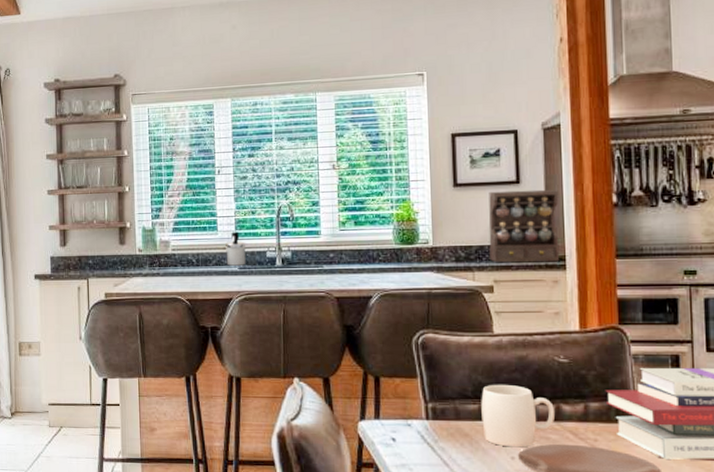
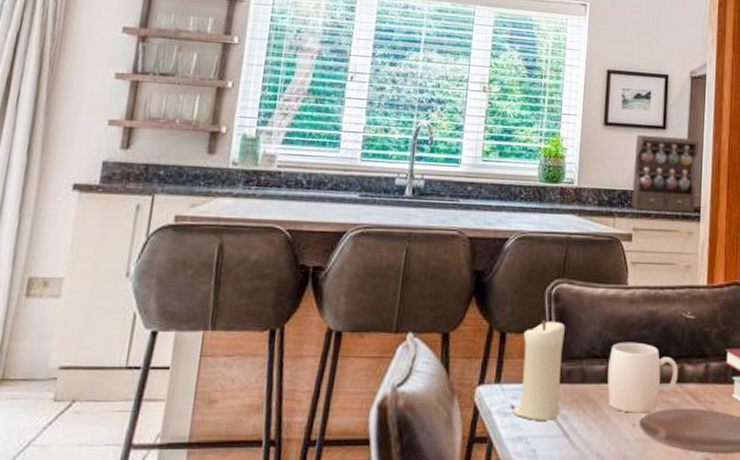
soap dispenser: present [226,231,246,266] -> none [345,151,373,193]
candle: none [392,366,437,451] -> present [511,320,565,420]

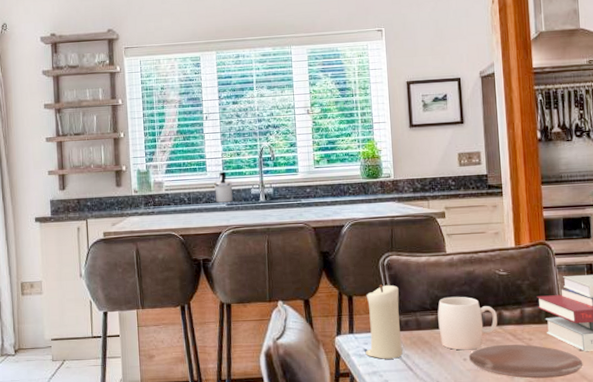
soap dispenser: none [345,151,373,193] -> present [214,171,233,203]
spice rack: present [631,134,700,213] -> none [439,128,498,192]

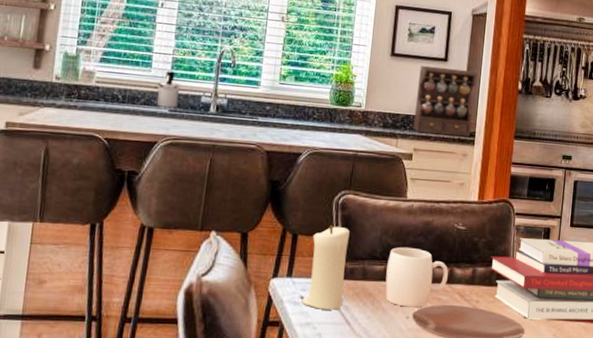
spice rack: none [439,128,498,192] -> present [413,65,478,137]

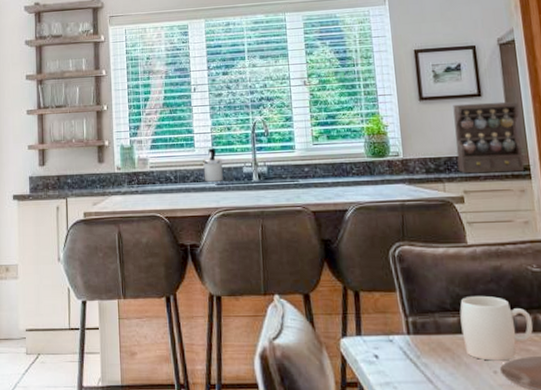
candle: present [301,225,350,310] -> none [375,279,420,368]

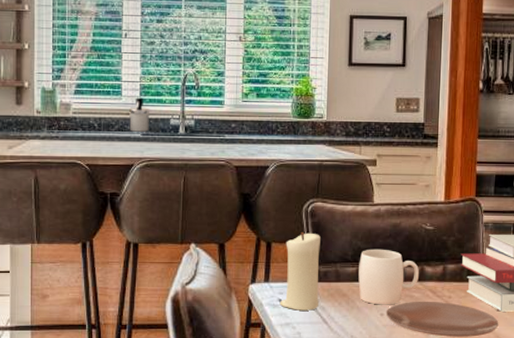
candle: none [375,279,420,368] -> present [279,232,320,311]
spice rack: present [453,101,525,174] -> none [375,72,437,140]

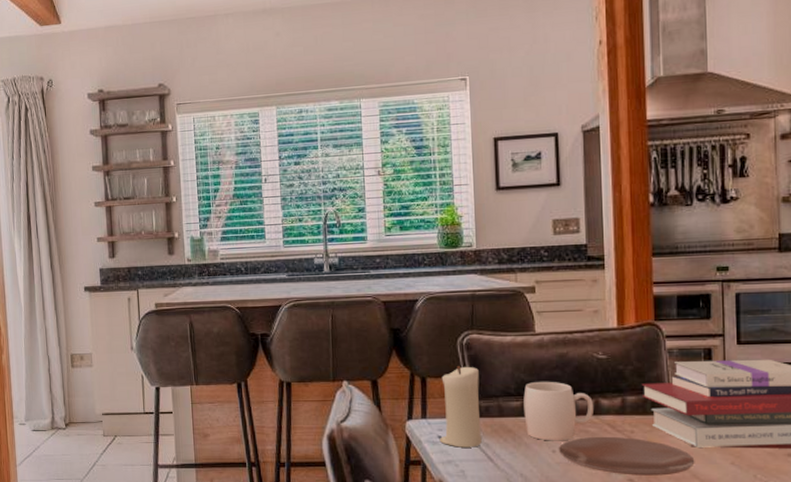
soap dispenser: present [129,97,150,132] -> none [274,239,294,273]

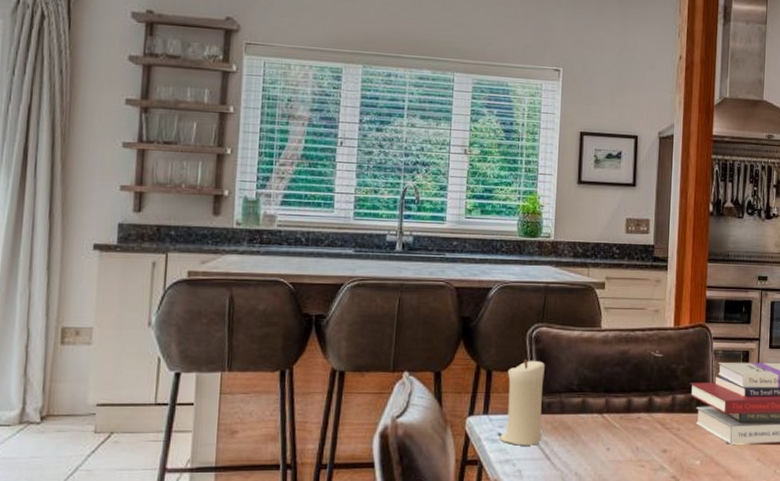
mug: present [523,381,595,441] -> none [584,377,648,439]
plate: present [558,436,695,476] -> none [612,434,729,473]

